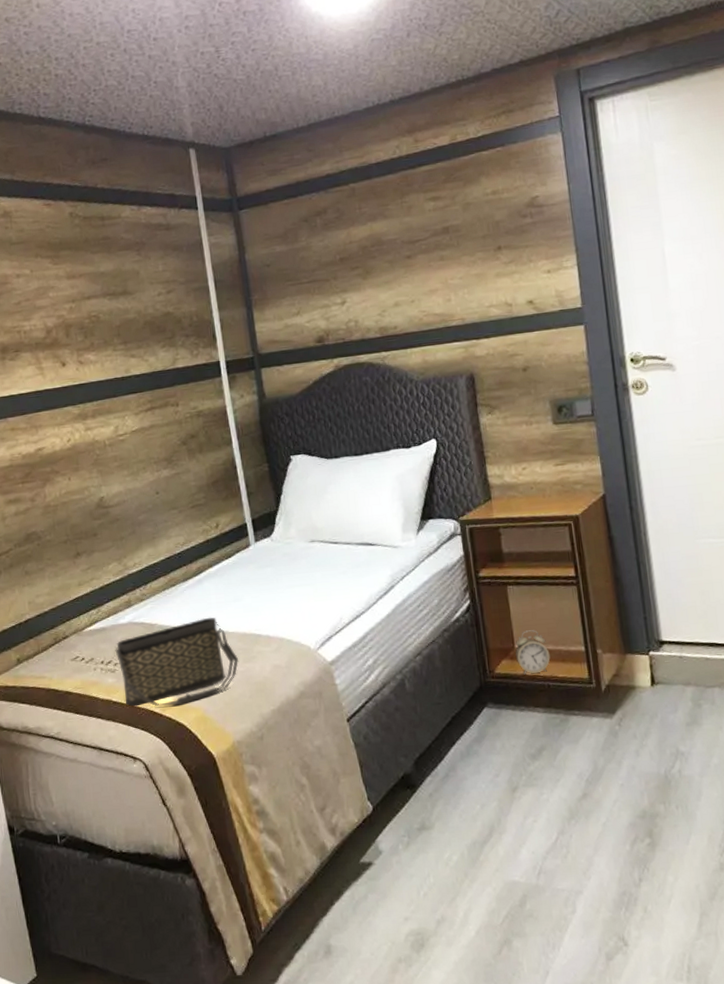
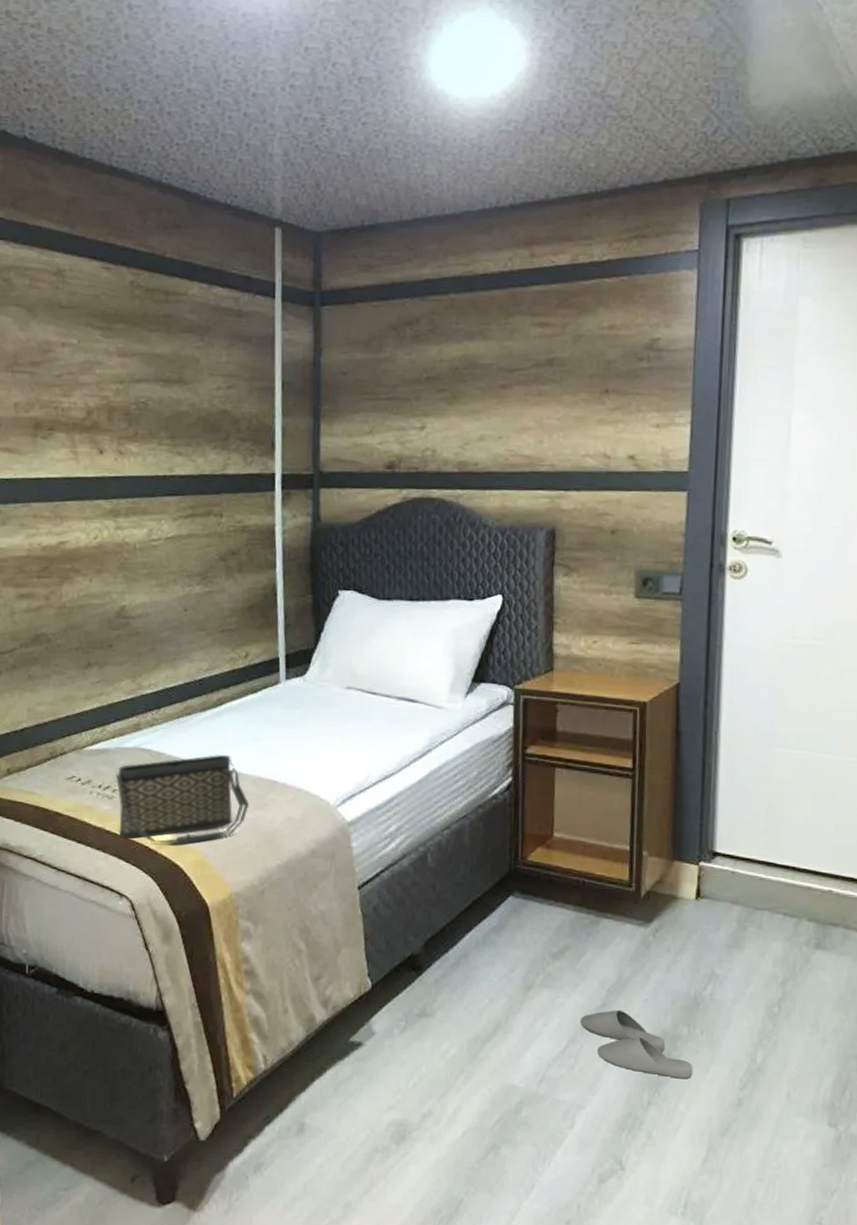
alarm clock: present [515,630,550,675] -> none [552,819,591,867]
slippers: none [565,797,675,853] -> present [580,1009,694,1079]

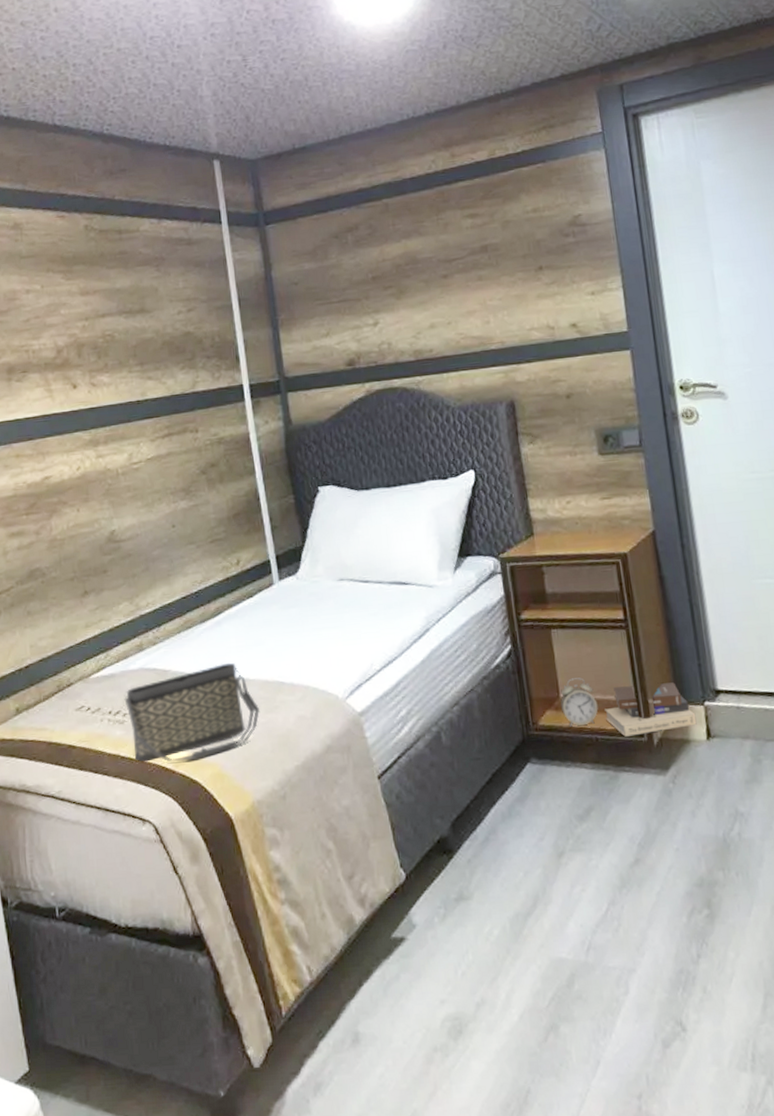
alarm clock: none [552,819,591,867] -> present [560,677,598,727]
slippers: present [580,1009,694,1079] -> none [616,863,736,926]
books: none [596,834,689,885] -> present [605,682,697,737]

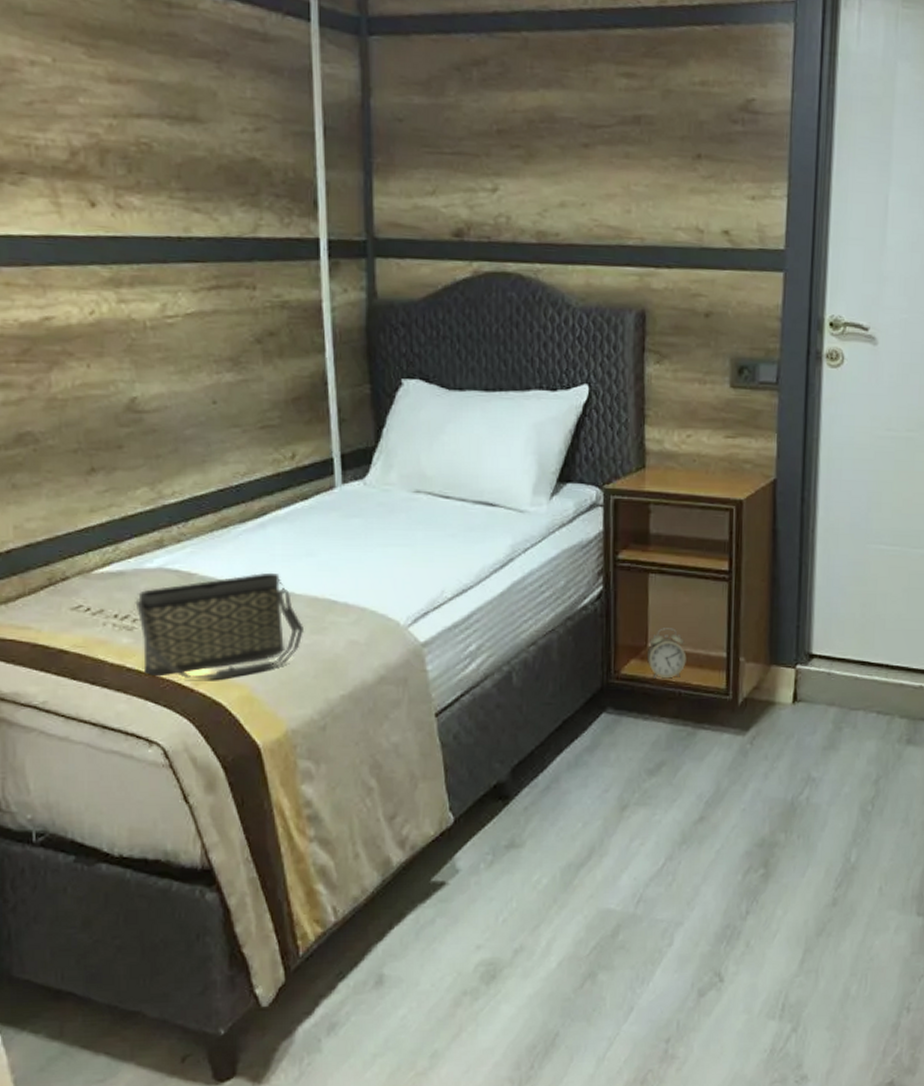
books: present [605,682,697,737] -> none [693,642,786,693]

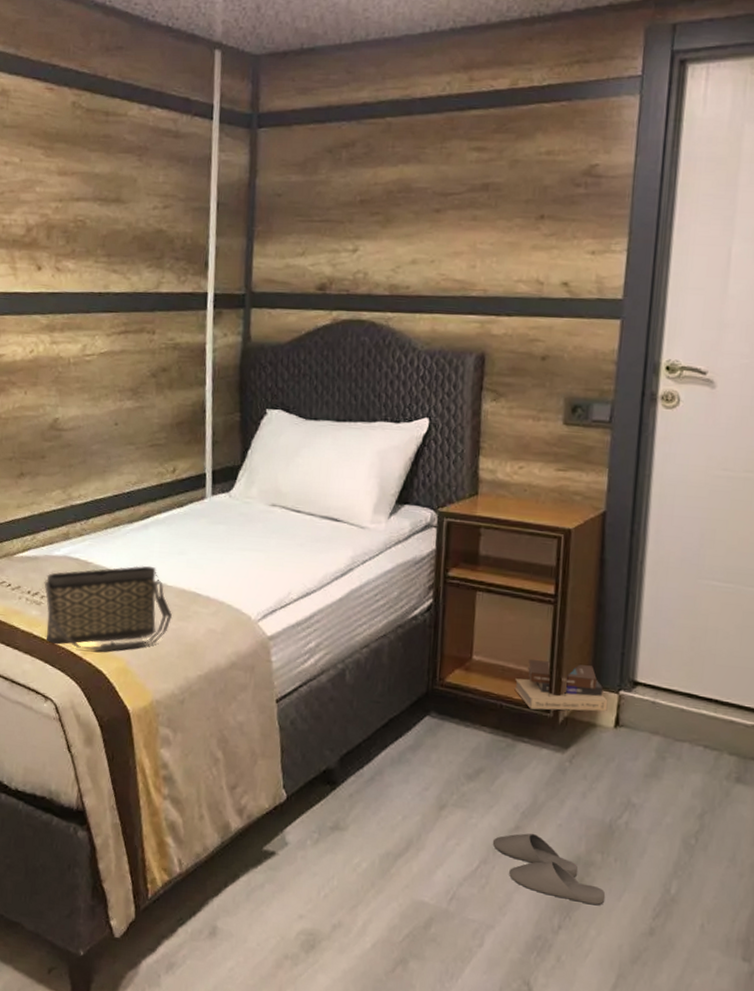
alarm clock: present [646,628,687,679] -> none [470,643,510,691]
slippers: none [677,821,791,885] -> present [492,833,606,906]
books: none [693,642,786,693] -> present [514,659,608,712]

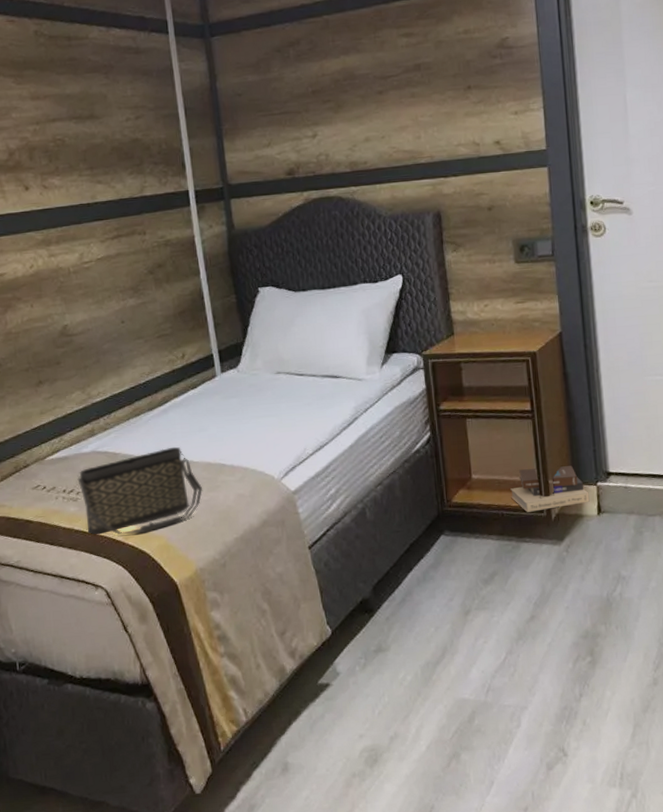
slippers: present [492,833,606,906] -> none [514,619,614,671]

